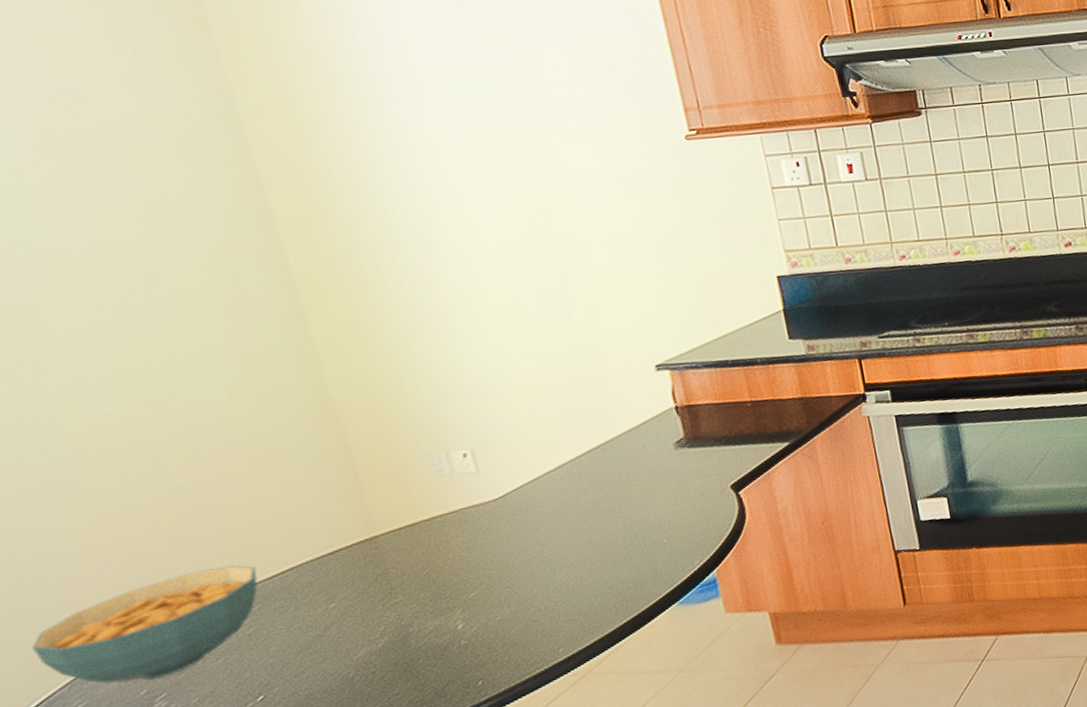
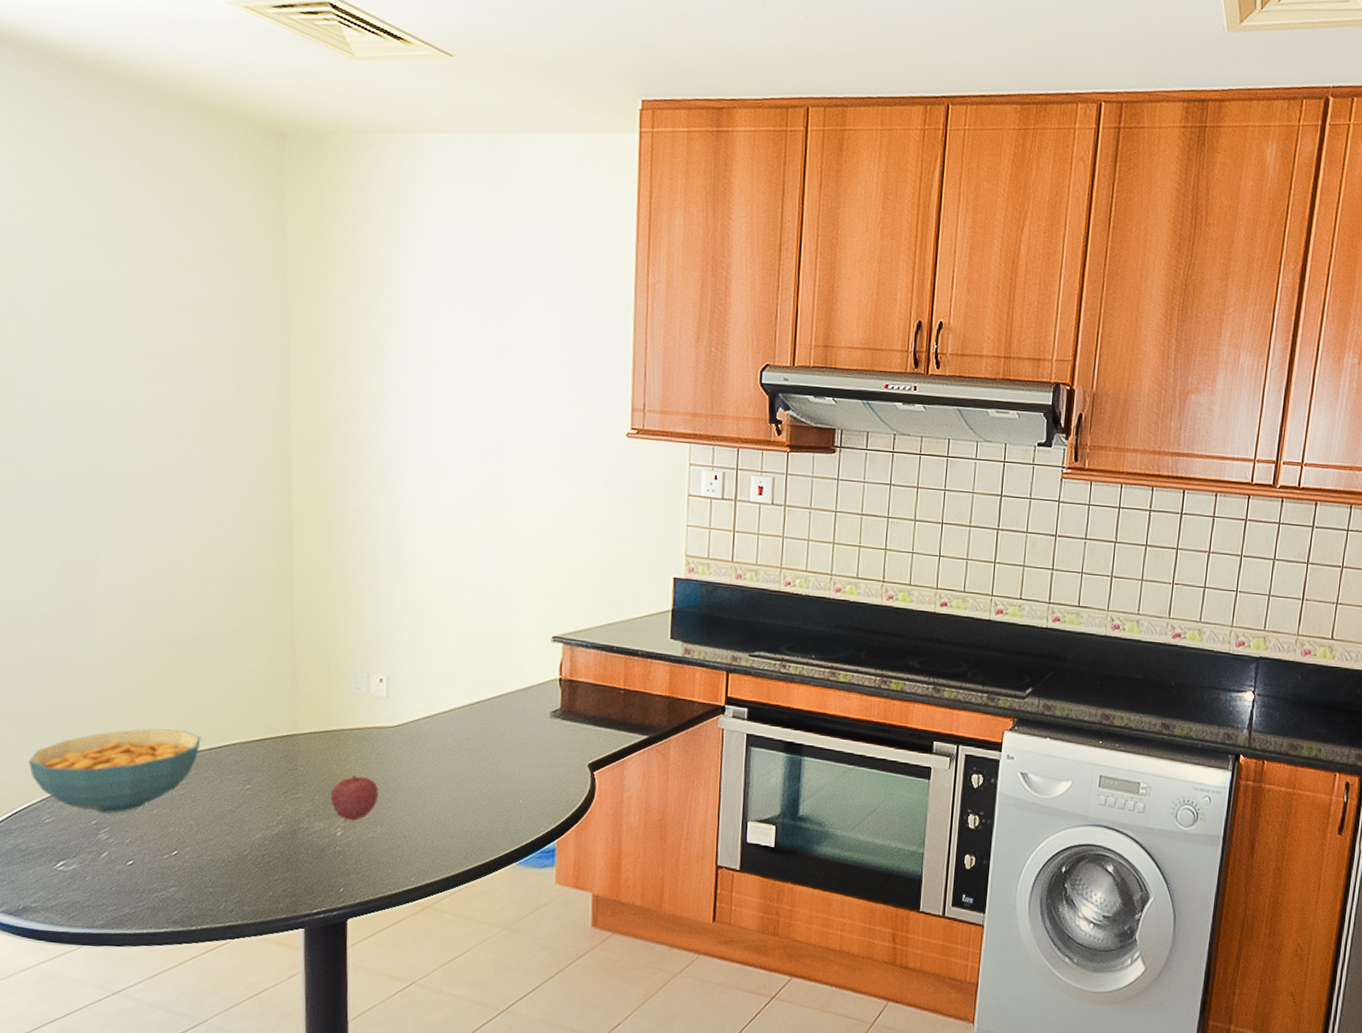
fruit: none [437,560,497,611] -> present [330,774,379,821]

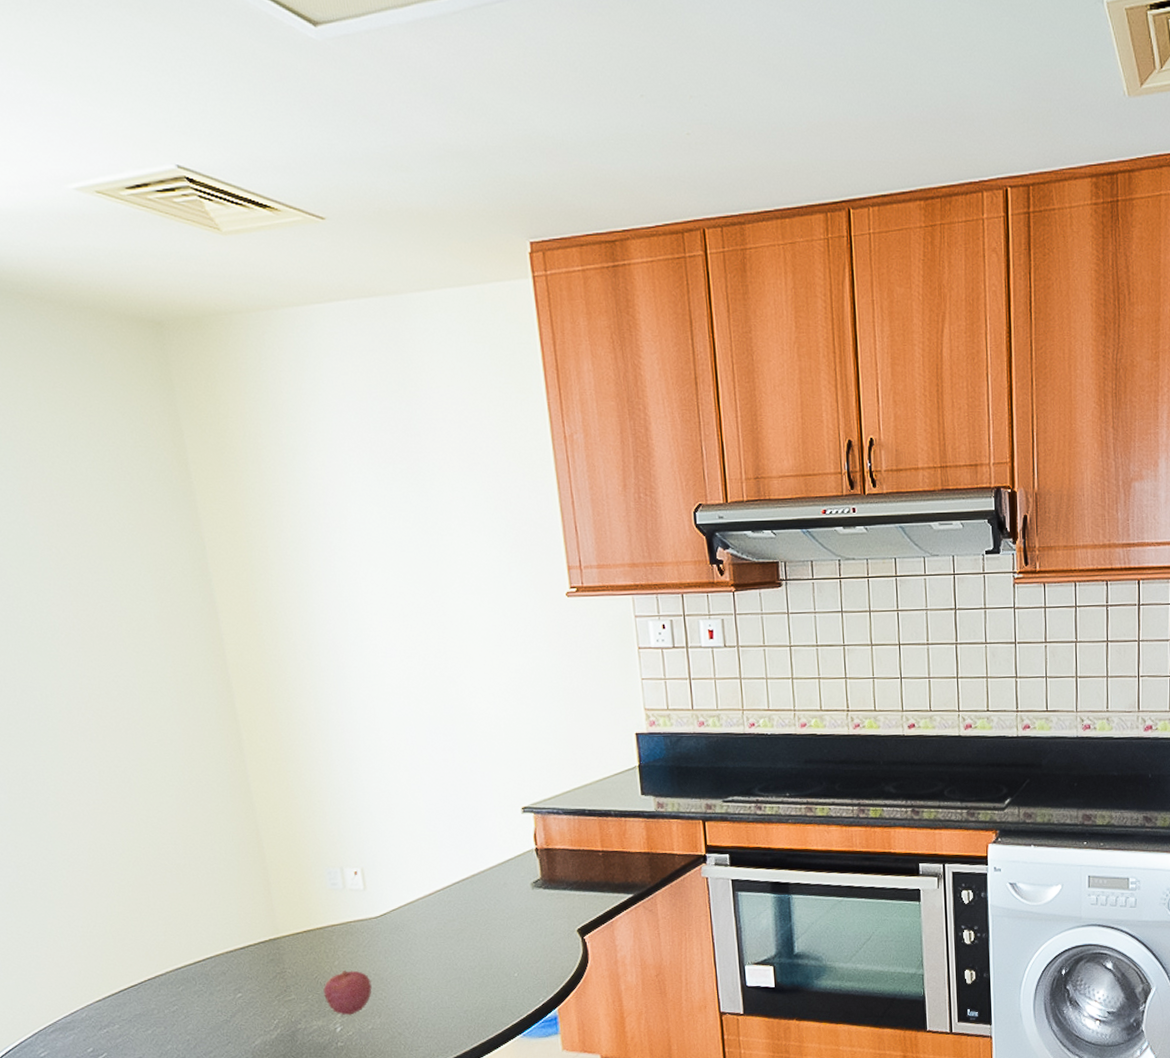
cereal bowl: present [28,728,201,813] -> none [12,947,184,1040]

